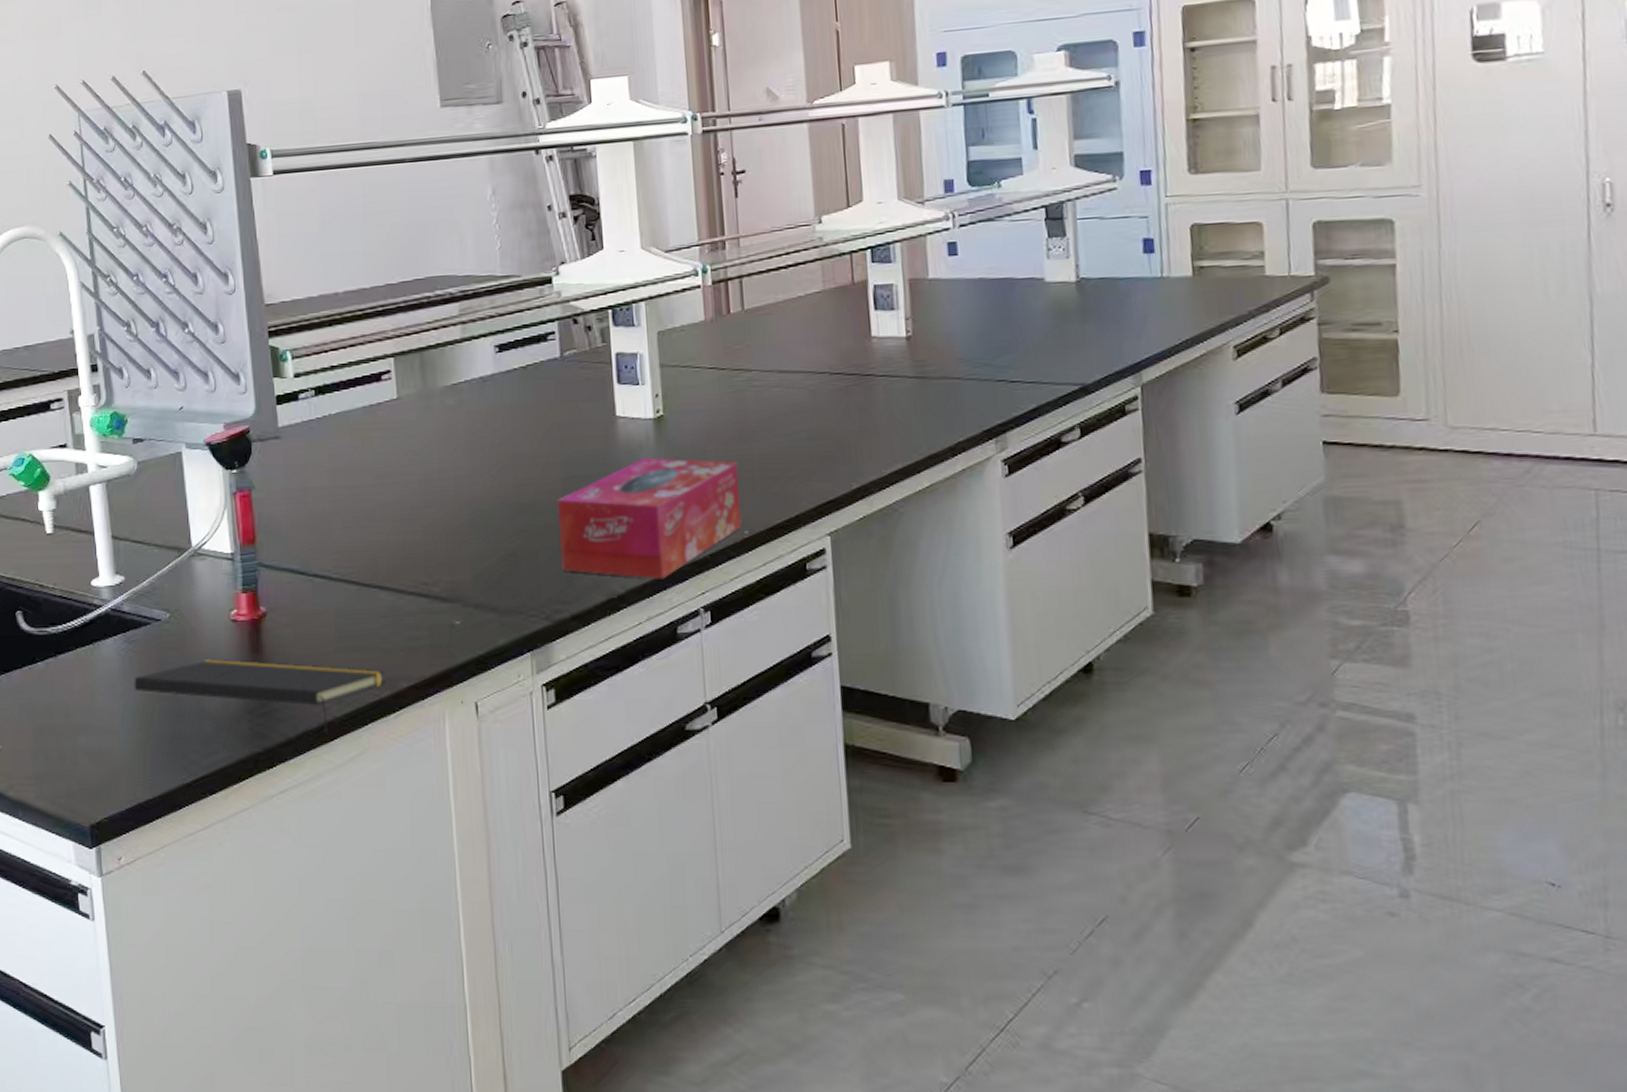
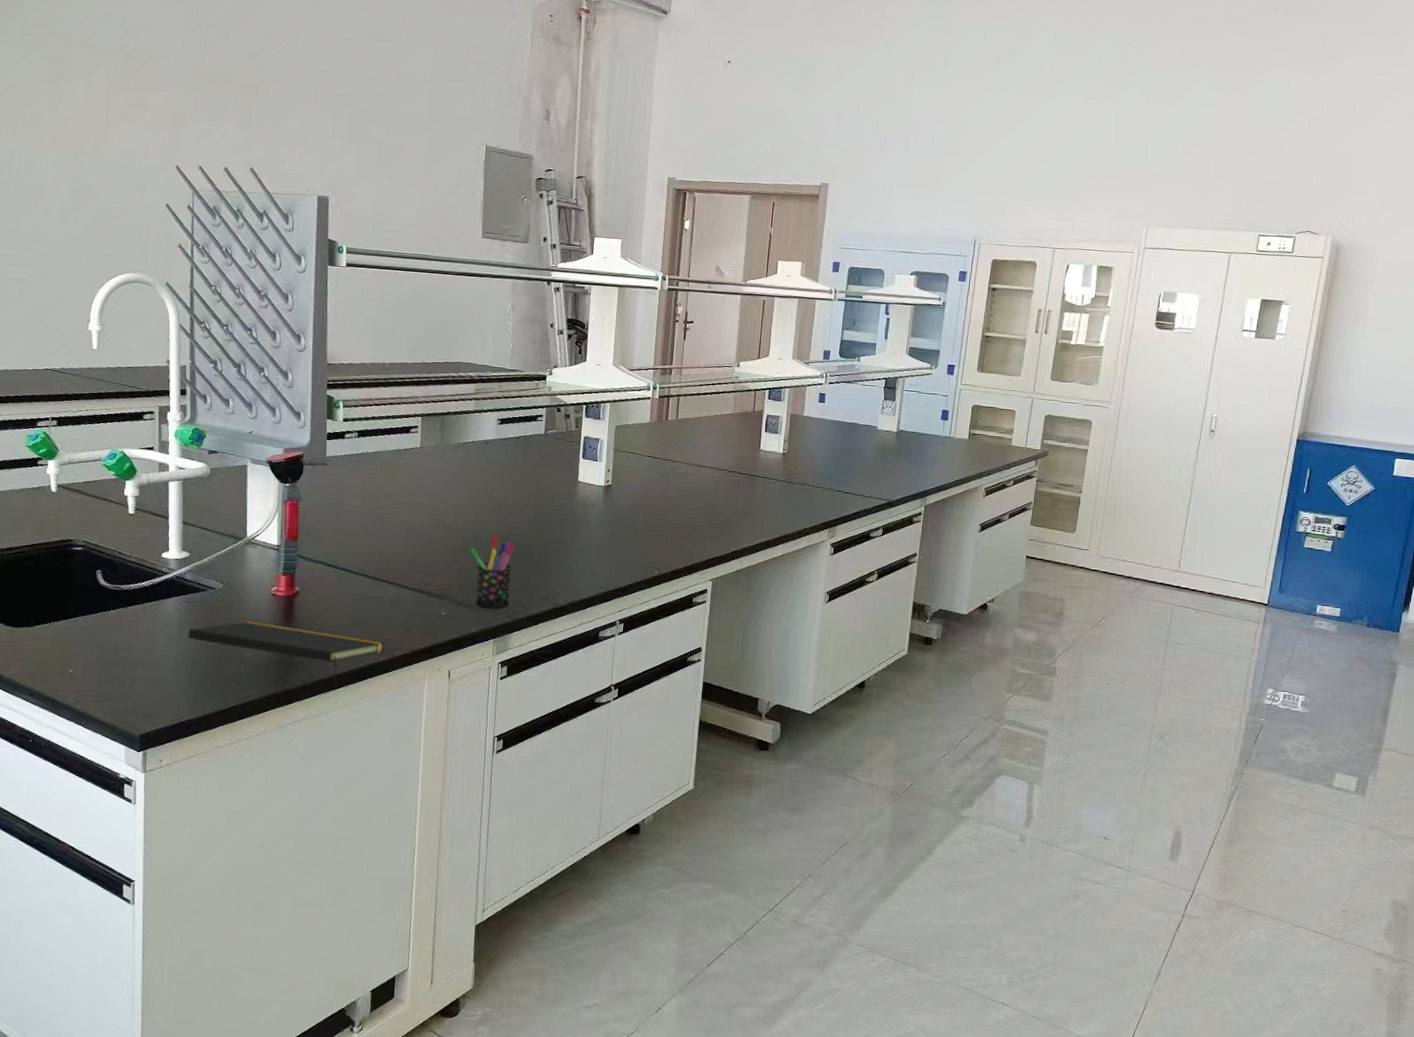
pen holder: none [481,505,546,611] -> present [469,535,515,610]
tissue box: present [557,457,742,580] -> none [524,512,658,598]

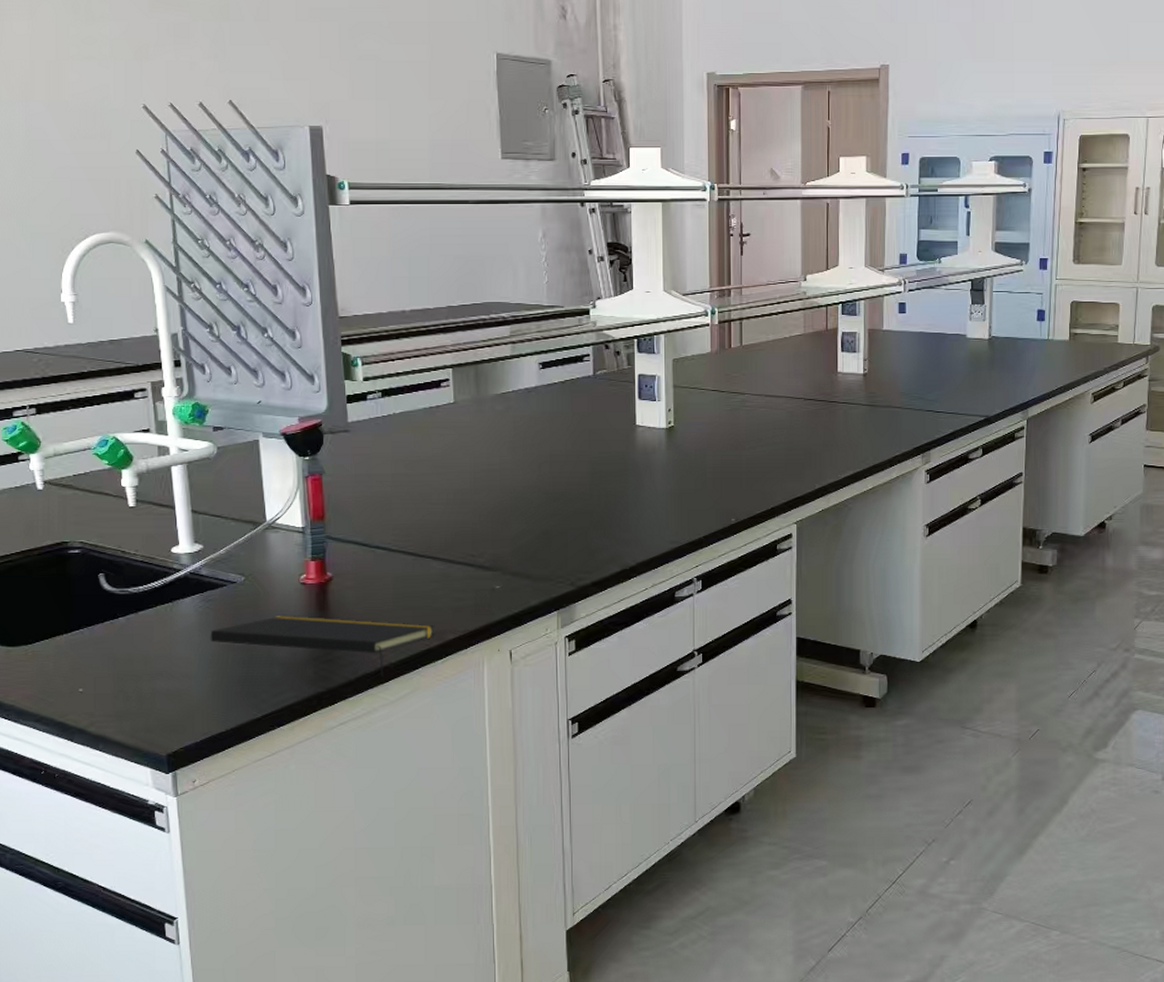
pen holder: present [469,535,515,610] -> none [521,494,571,578]

